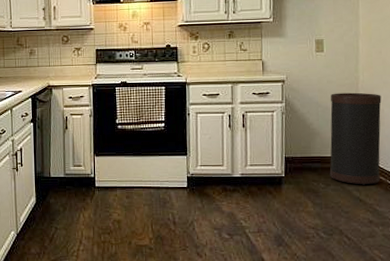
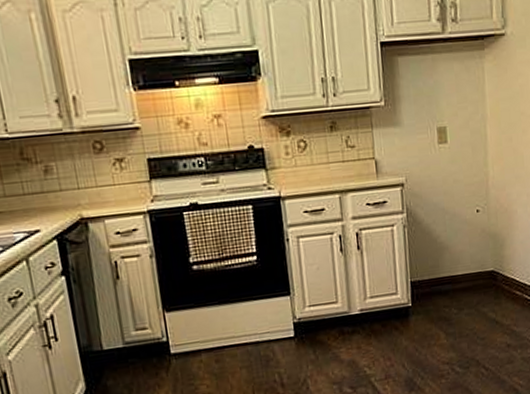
trash can: present [329,92,382,186] -> none [458,191,516,305]

